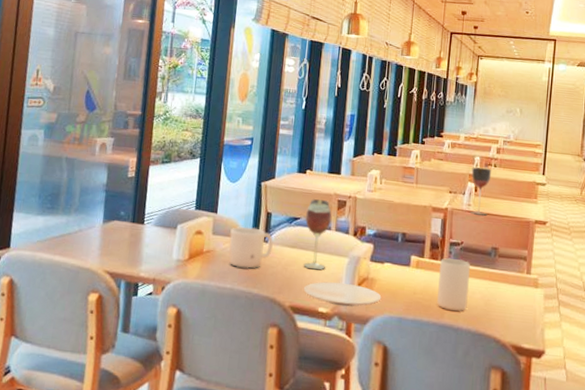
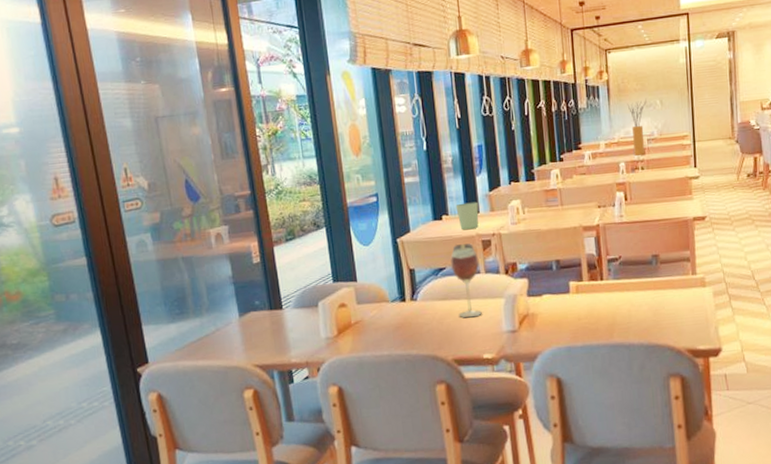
mug: present [228,227,273,270] -> none [375,288,423,333]
plate: present [303,282,382,306] -> none [463,323,546,348]
dixie cup: none [320,162,341,188] -> present [455,202,479,230]
cup: present [436,258,470,312] -> none [600,275,636,329]
wineglass: present [469,167,492,216] -> none [618,173,642,225]
vase: none [490,105,508,155] -> present [627,99,647,157]

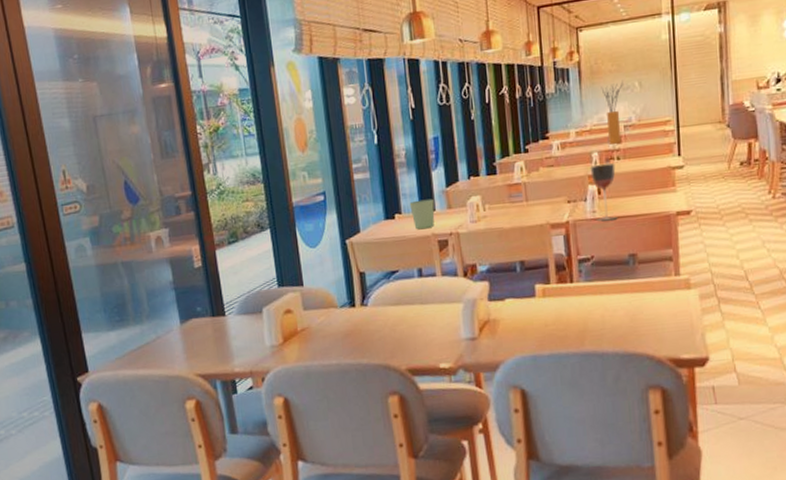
wineglass: present [450,243,482,318] -> none [404,244,438,325]
wineglass: none [618,173,642,225] -> present [590,163,618,222]

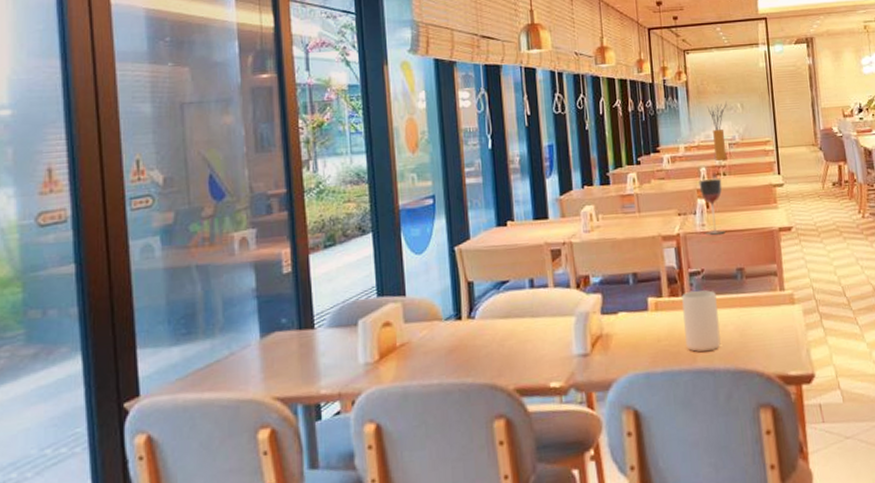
dixie cup: present [409,198,435,230] -> none [522,206,548,238]
cup: none [569,276,610,336] -> present [681,290,721,352]

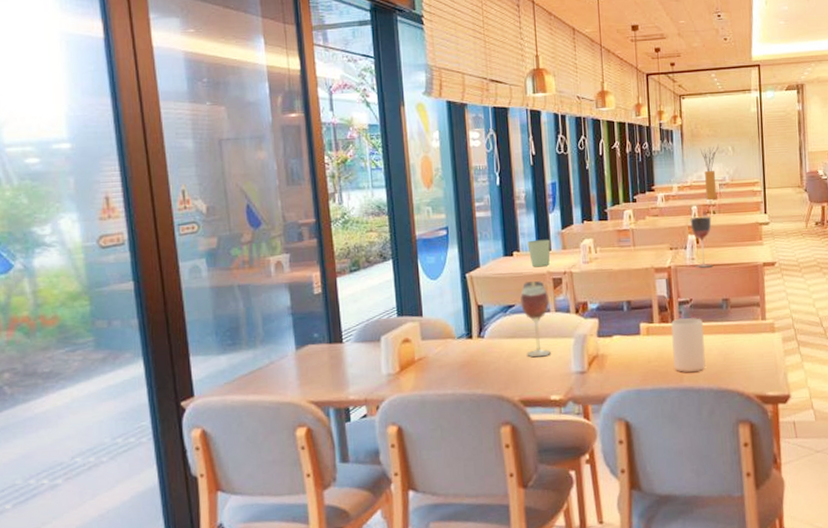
wineglass: none [515,253,549,340] -> present [520,281,551,358]
dixie cup: none [522,206,548,238] -> present [527,239,551,268]

